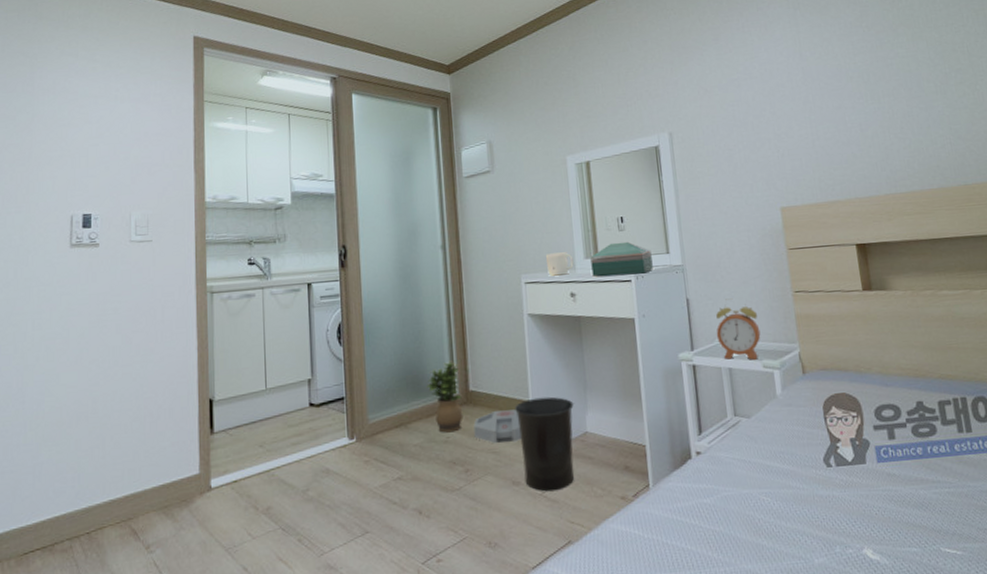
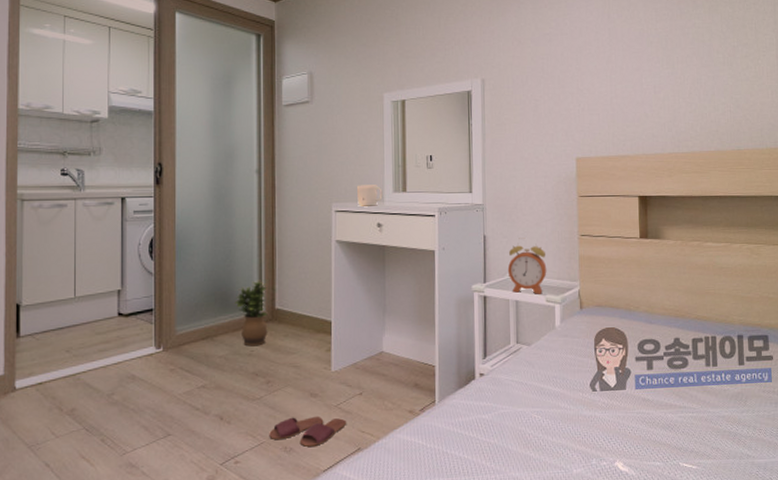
slippers: none [471,506,554,541] -> present [269,416,347,447]
robot vacuum: present [473,409,522,444] -> none [277,328,322,359]
waste bin: present [515,396,575,491] -> none [317,318,372,403]
jewelry box: present [590,241,653,277] -> none [399,179,456,210]

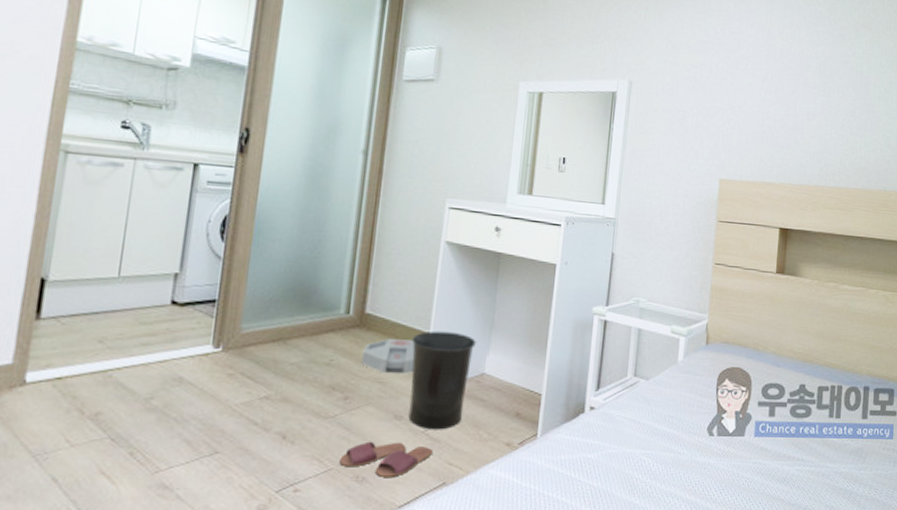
potted plant: present [235,281,268,347] -> none [317,278,359,355]
robot vacuum: none [277,328,322,359] -> present [361,339,415,375]
waste bin: none [317,318,372,403] -> present [408,330,476,429]
mug: present [357,185,383,206] -> none [476,181,506,207]
alarm clock: present [507,238,547,294] -> none [633,260,676,324]

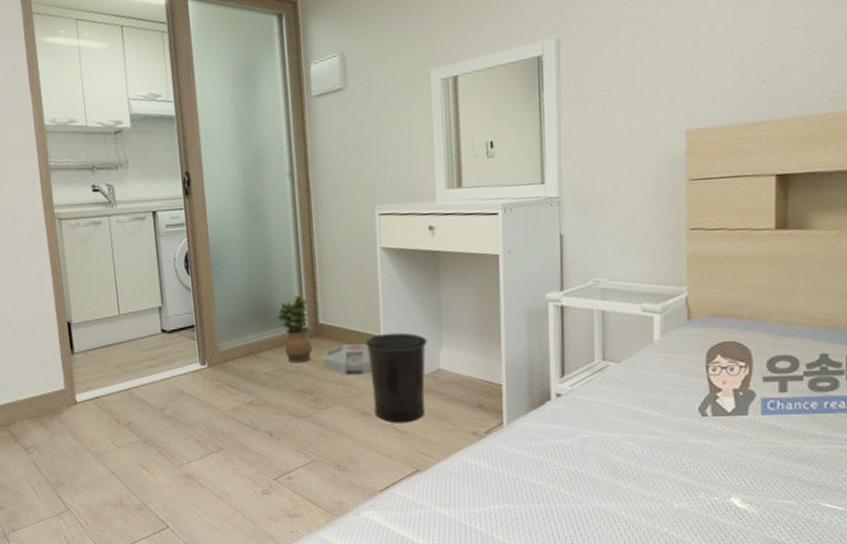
potted plant: none [317,278,359,355] -> present [276,294,313,363]
slippers: present [339,441,434,477] -> none [321,435,403,466]

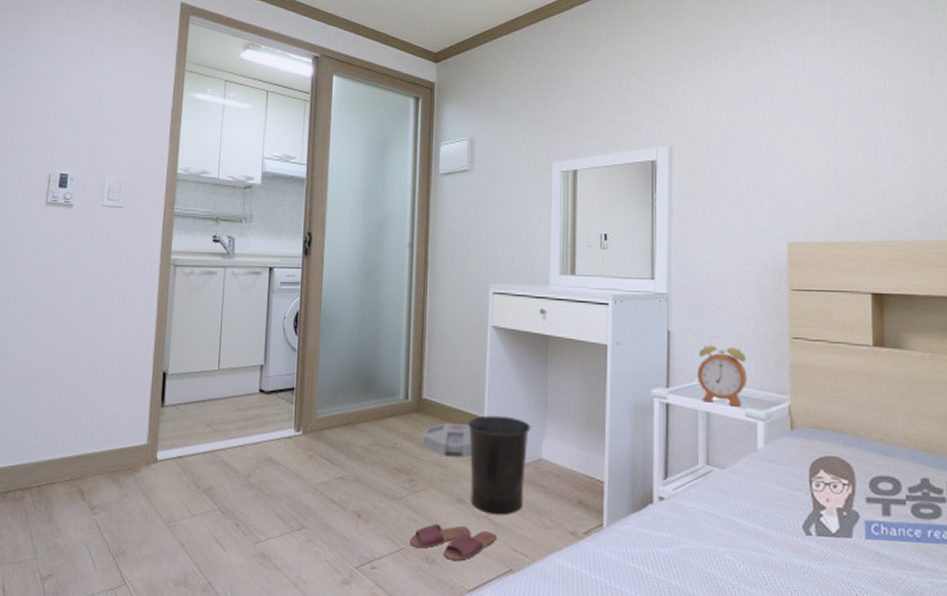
potted plant: present [276,294,313,363] -> none [379,366,415,439]
slippers: none [321,435,403,466] -> present [410,523,498,561]
alarm clock: none [591,235,643,303] -> present [696,336,747,407]

